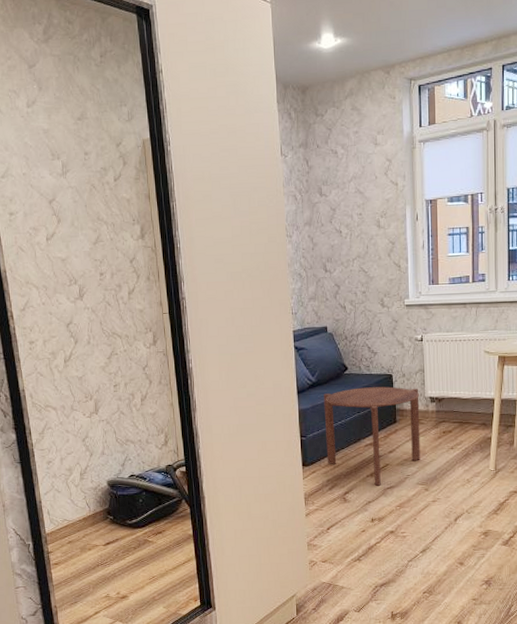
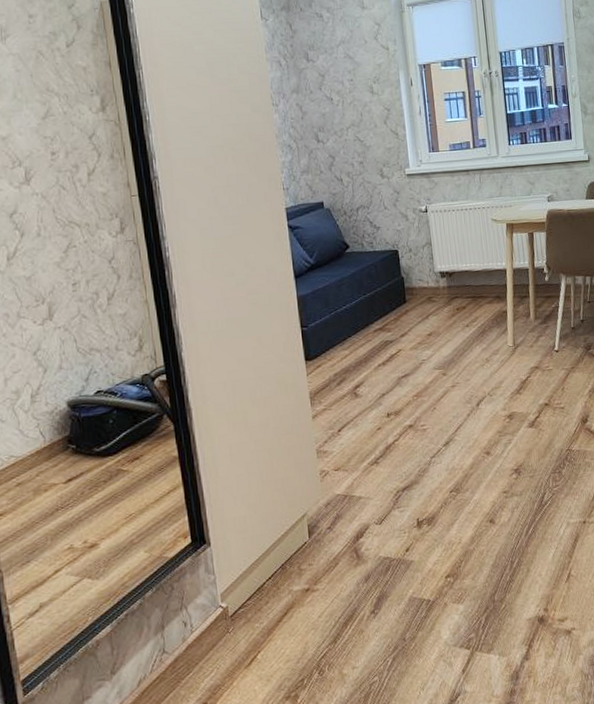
side table: present [324,386,421,486] -> none [324,263,435,375]

